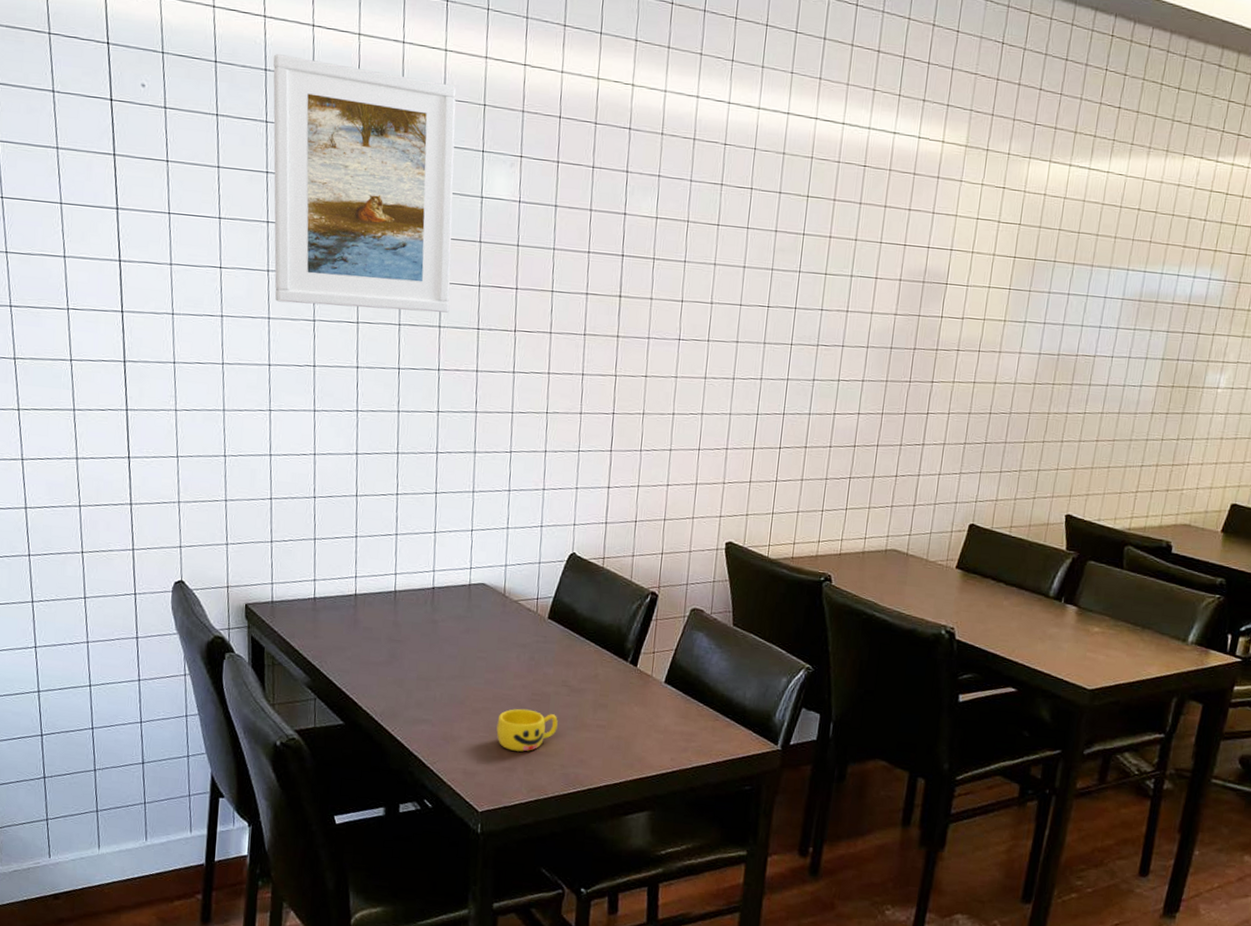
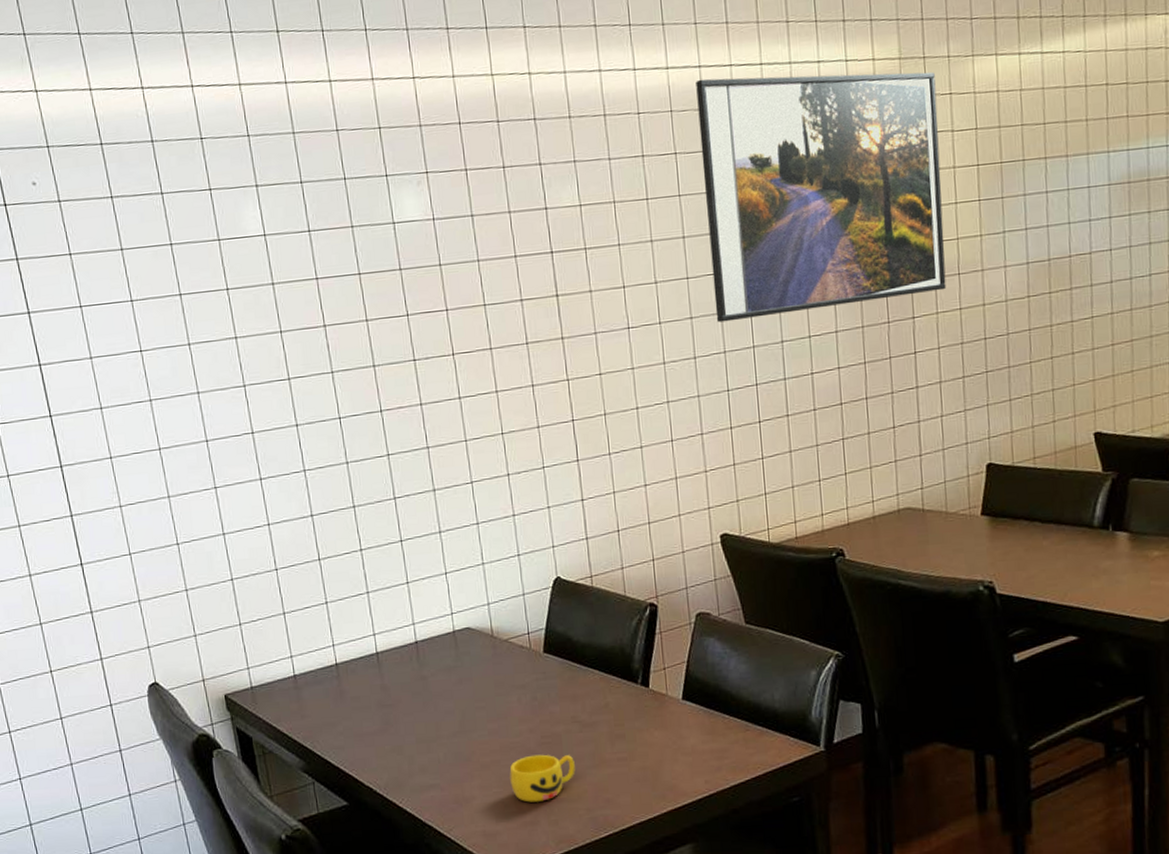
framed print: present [273,54,457,313] -> none [157,114,381,374]
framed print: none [759,125,994,363] -> present [696,72,947,323]

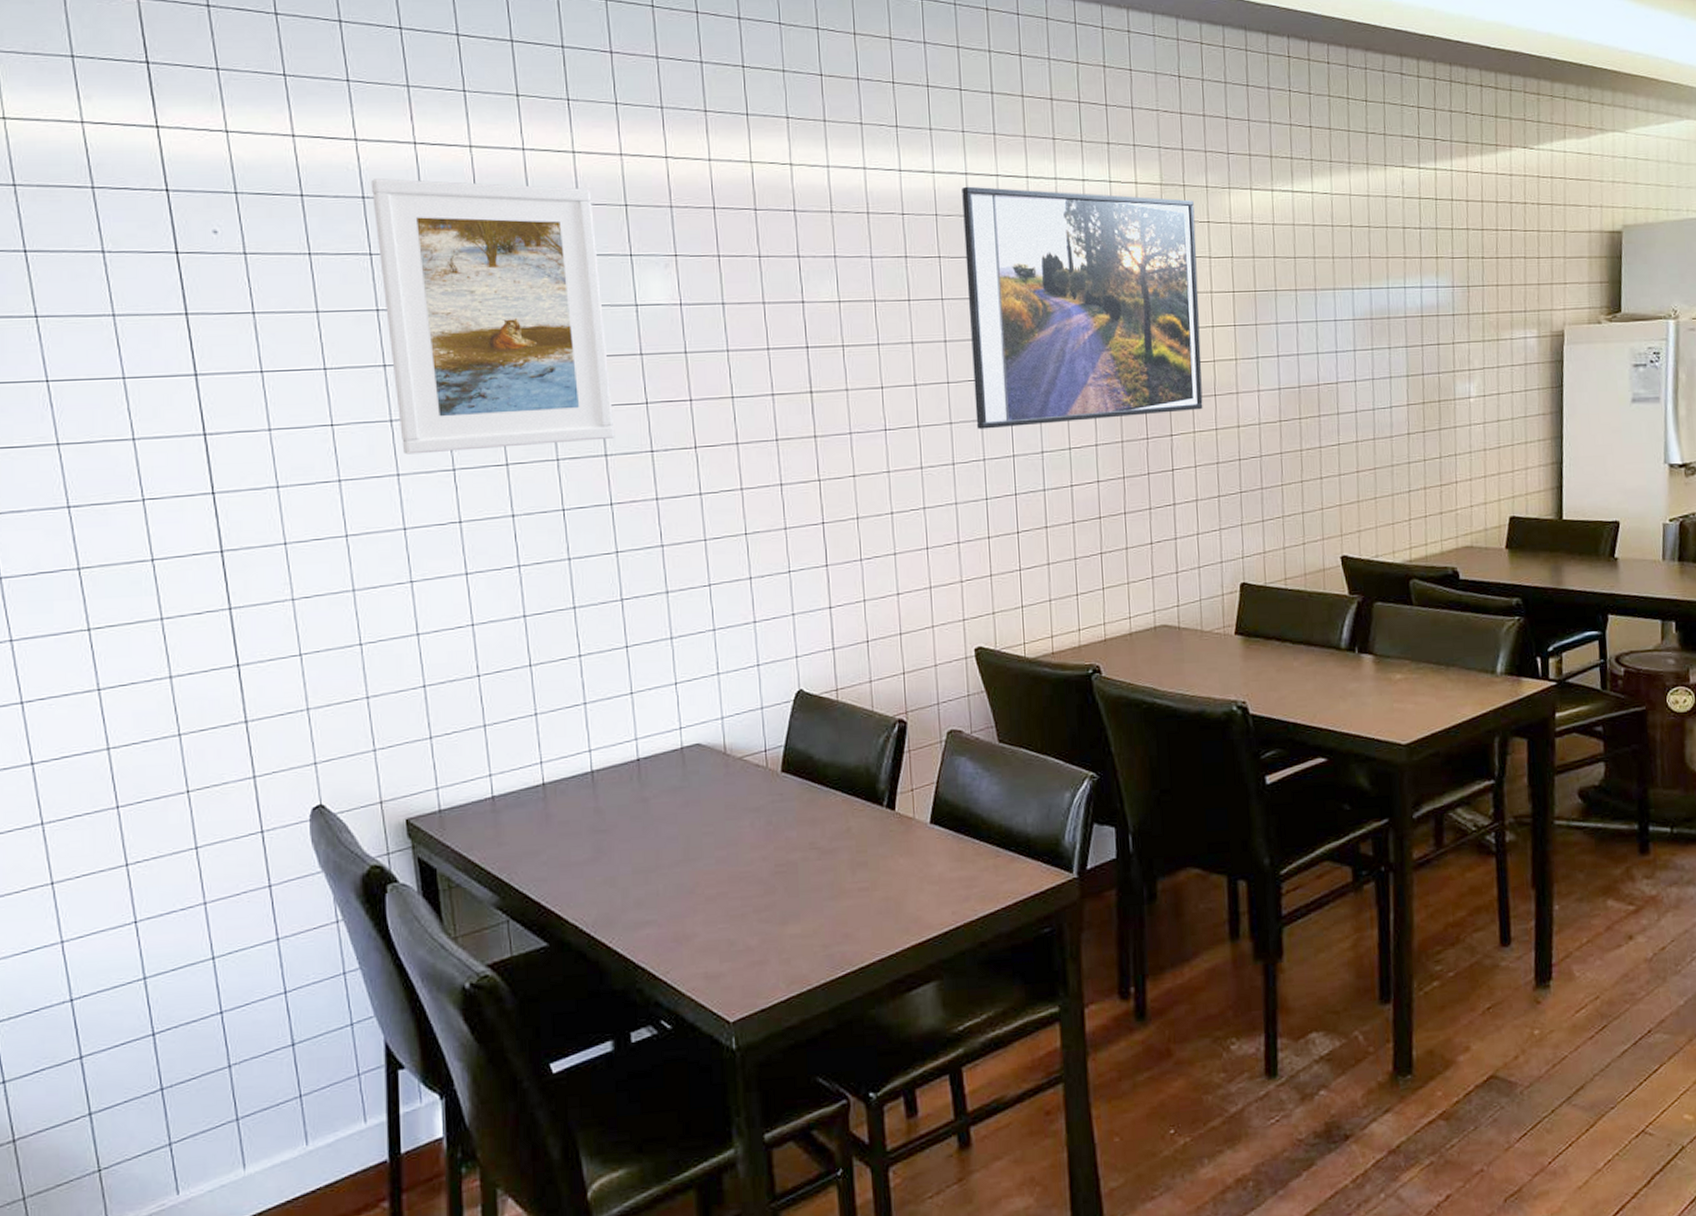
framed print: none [157,114,381,374] -> present [370,178,615,455]
cup: present [509,754,575,802] -> none [738,884,812,939]

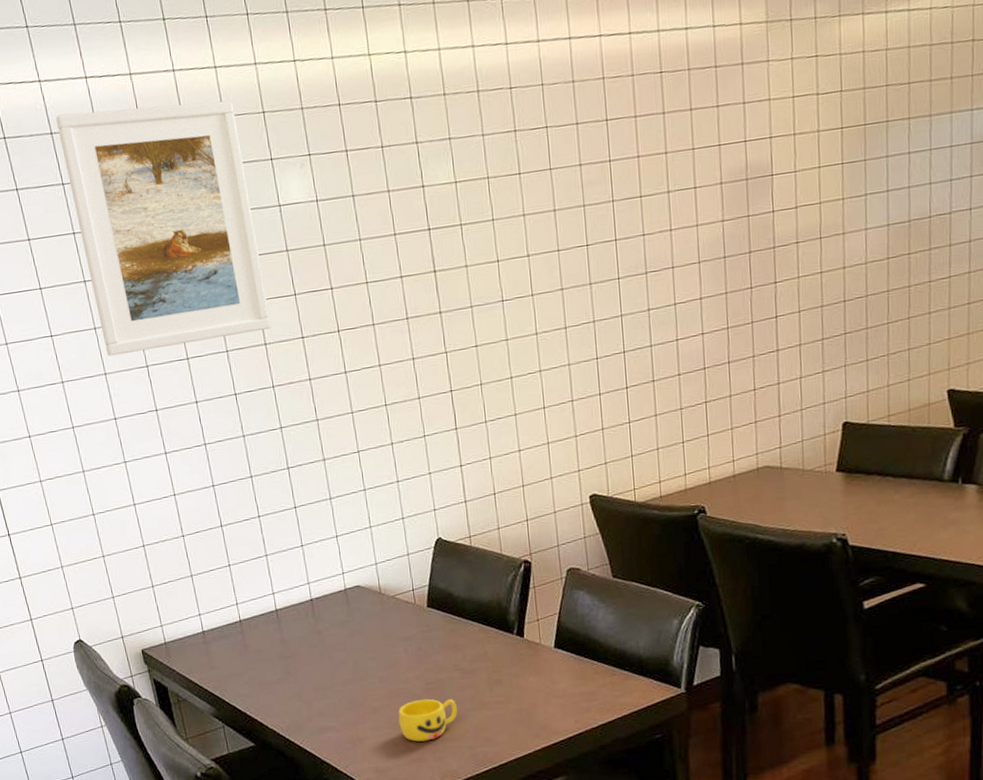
cup: none [738,884,812,939] -> present [398,699,458,742]
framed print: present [962,186,1203,429] -> none [566,35,808,293]

